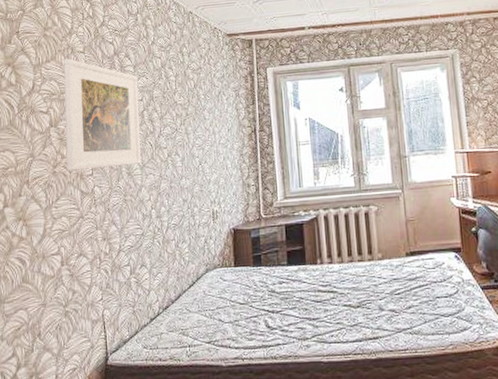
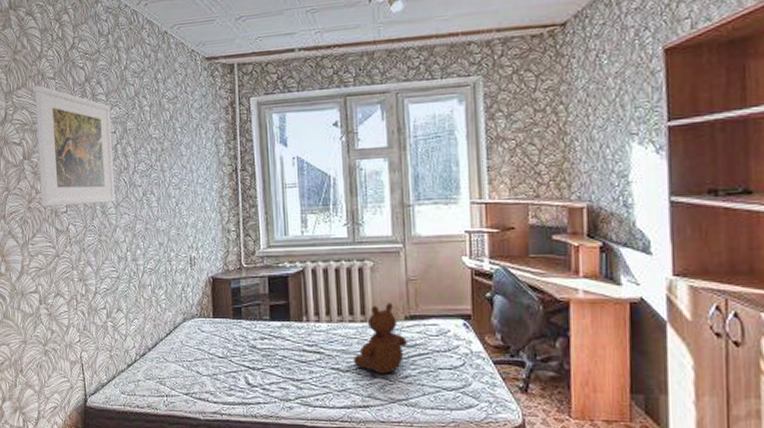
teddy bear: none [363,241,409,307] -> present [353,302,407,374]

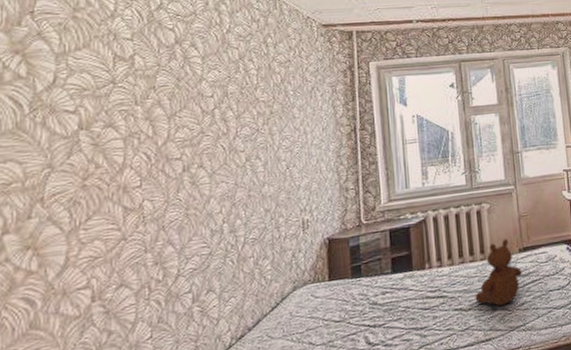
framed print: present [34,85,116,207] -> none [102,46,211,183]

